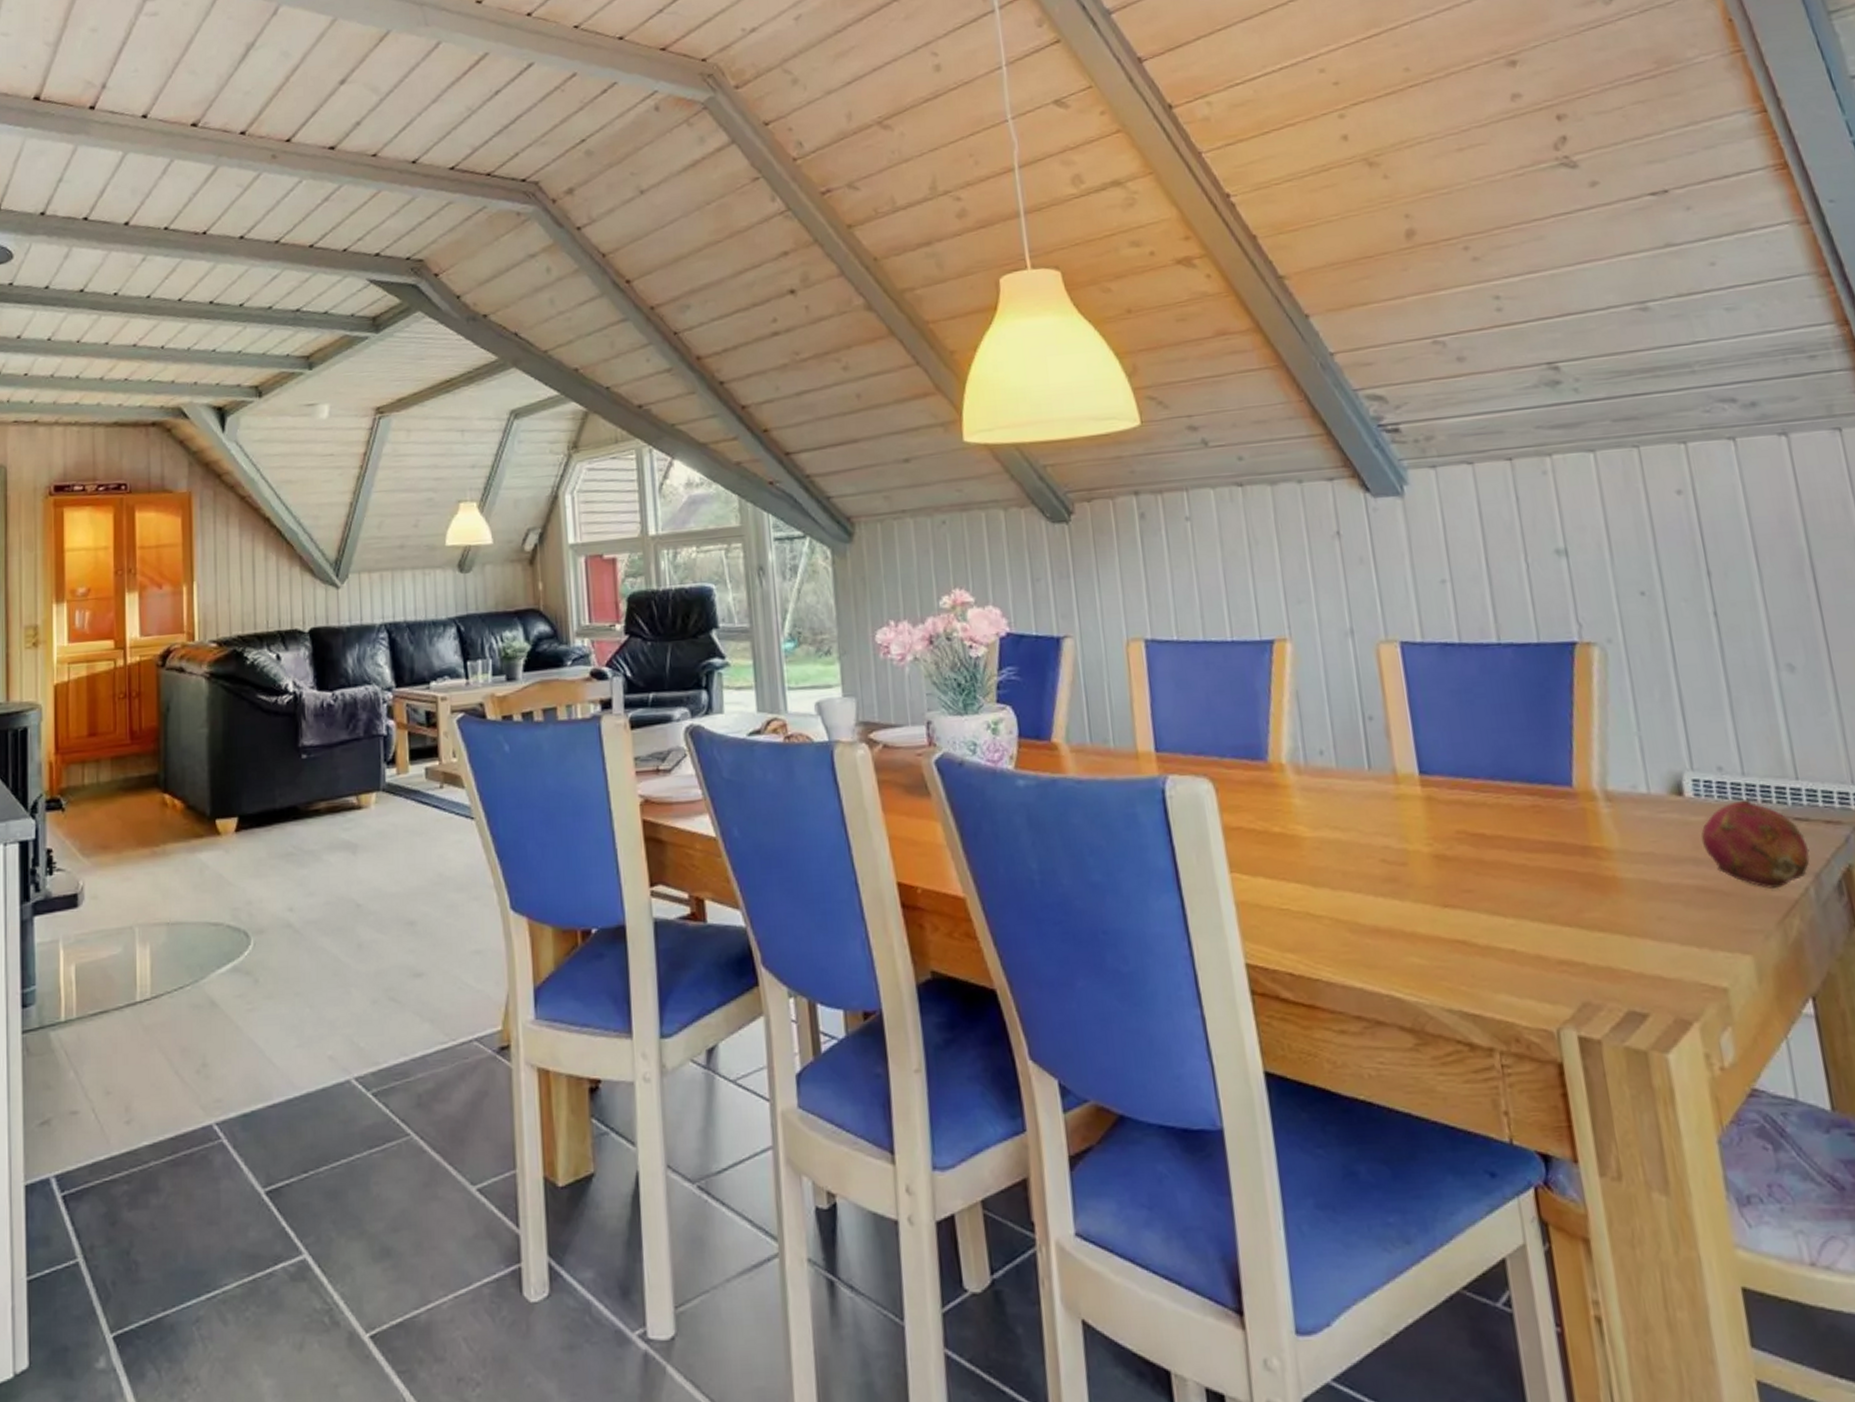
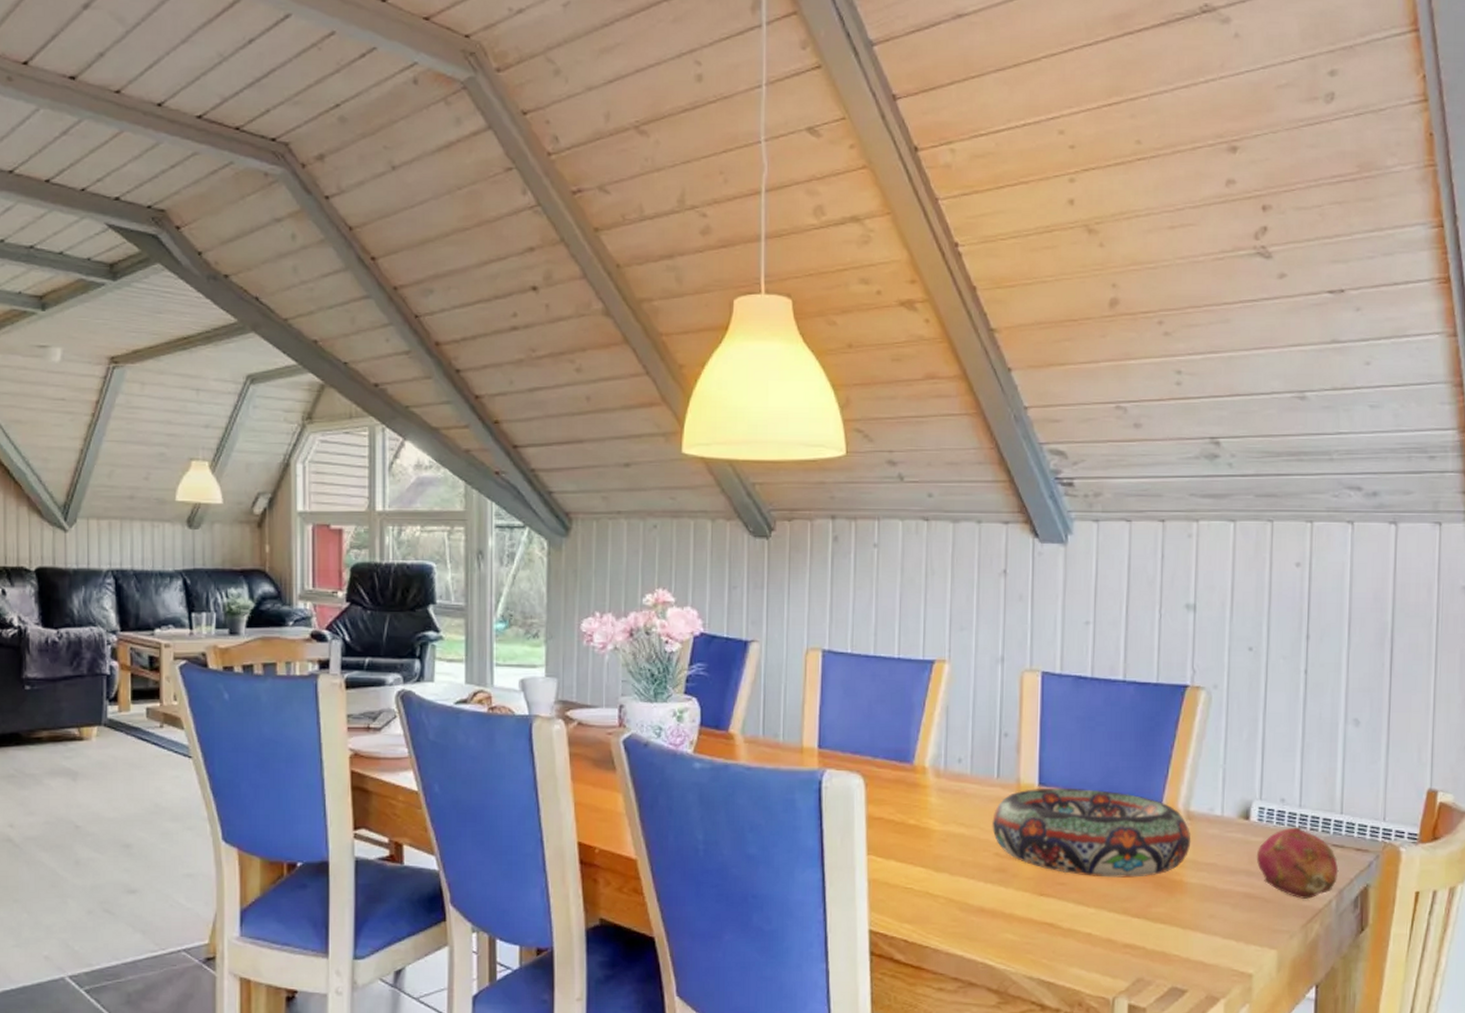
decorative bowl: none [1371,774,1617,880] -> present [992,789,1191,878]

